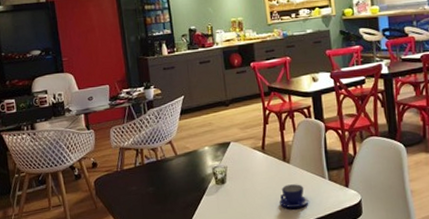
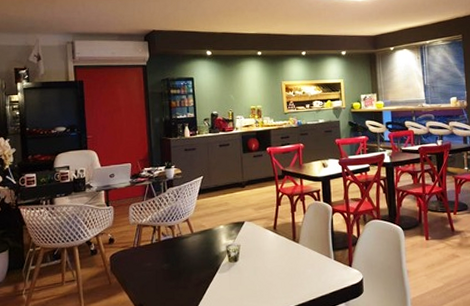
teacup: present [279,184,309,208] -> none [287,263,315,285]

